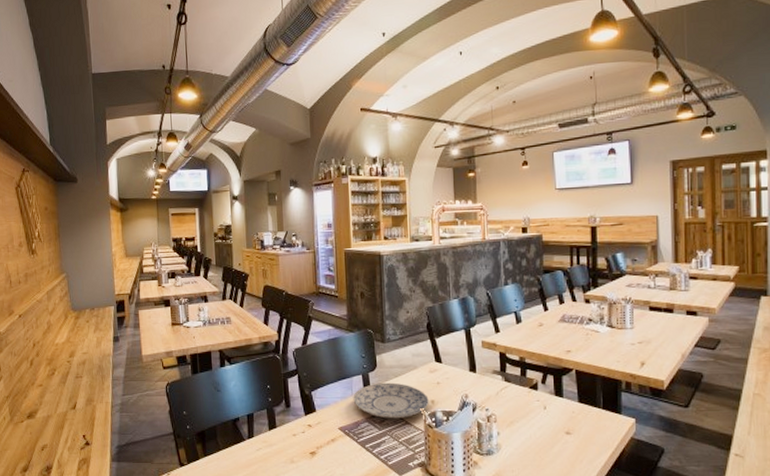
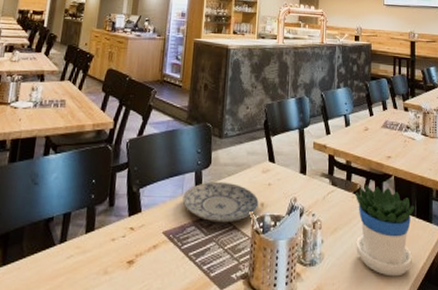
flowerpot: none [532,380,601,464] -> present [356,185,415,277]

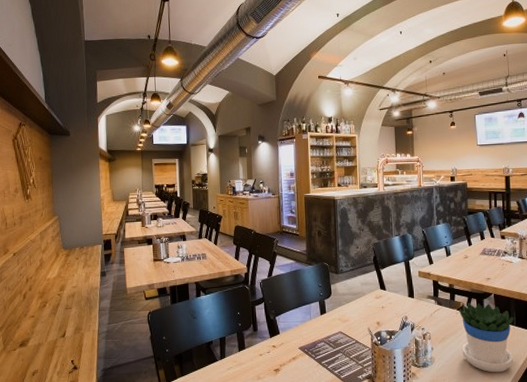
plate: present [182,181,259,223] -> none [311,307,375,339]

